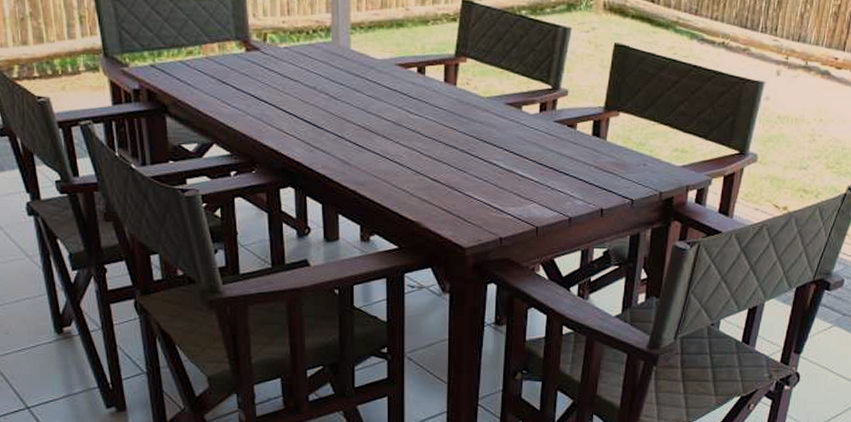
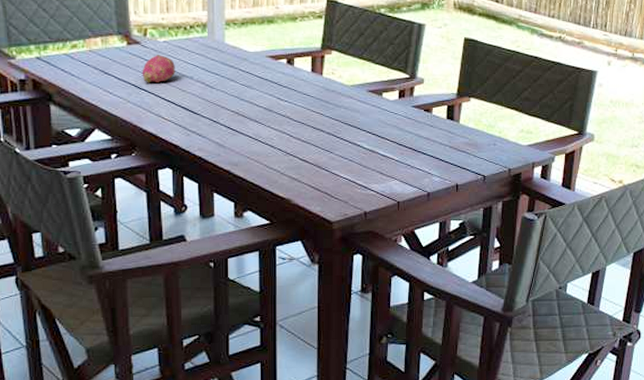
fruit: none [262,62,297,94] -> present [142,55,175,83]

